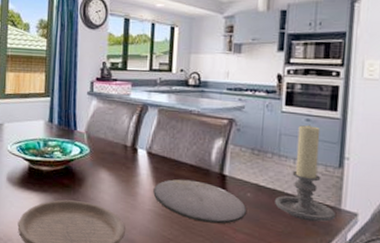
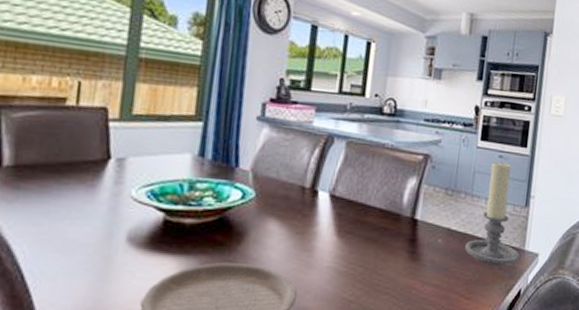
plate: present [153,179,247,224] -> none [334,226,437,277]

